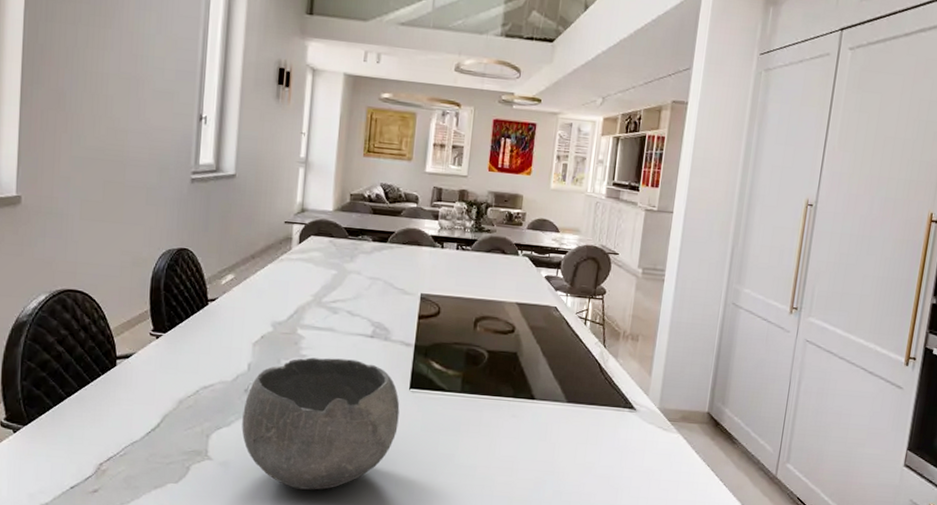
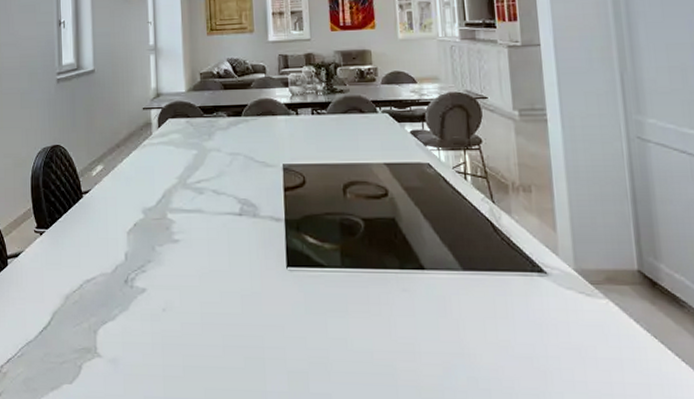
bowl: present [242,357,400,490] -> none [125,241,281,386]

